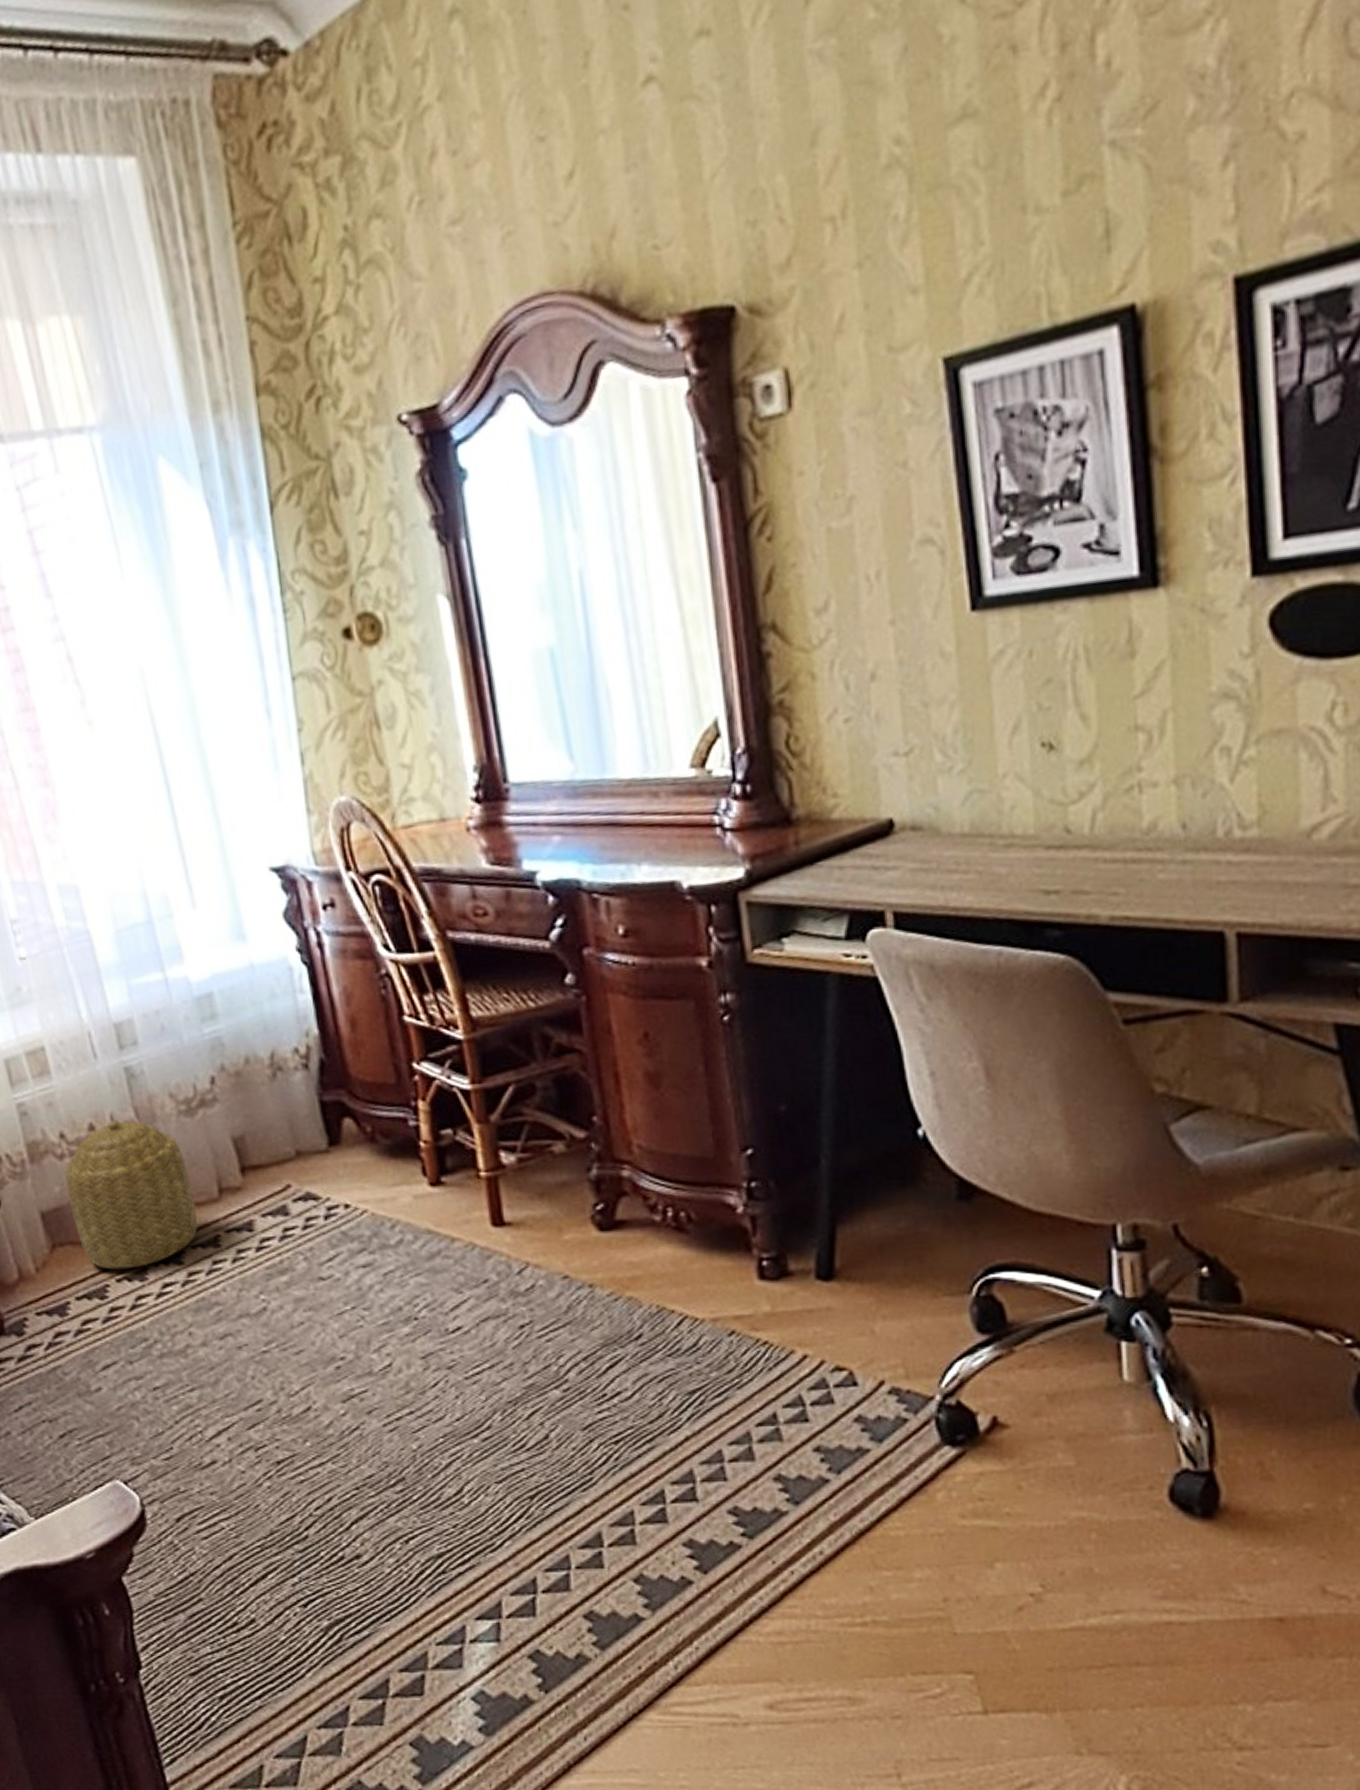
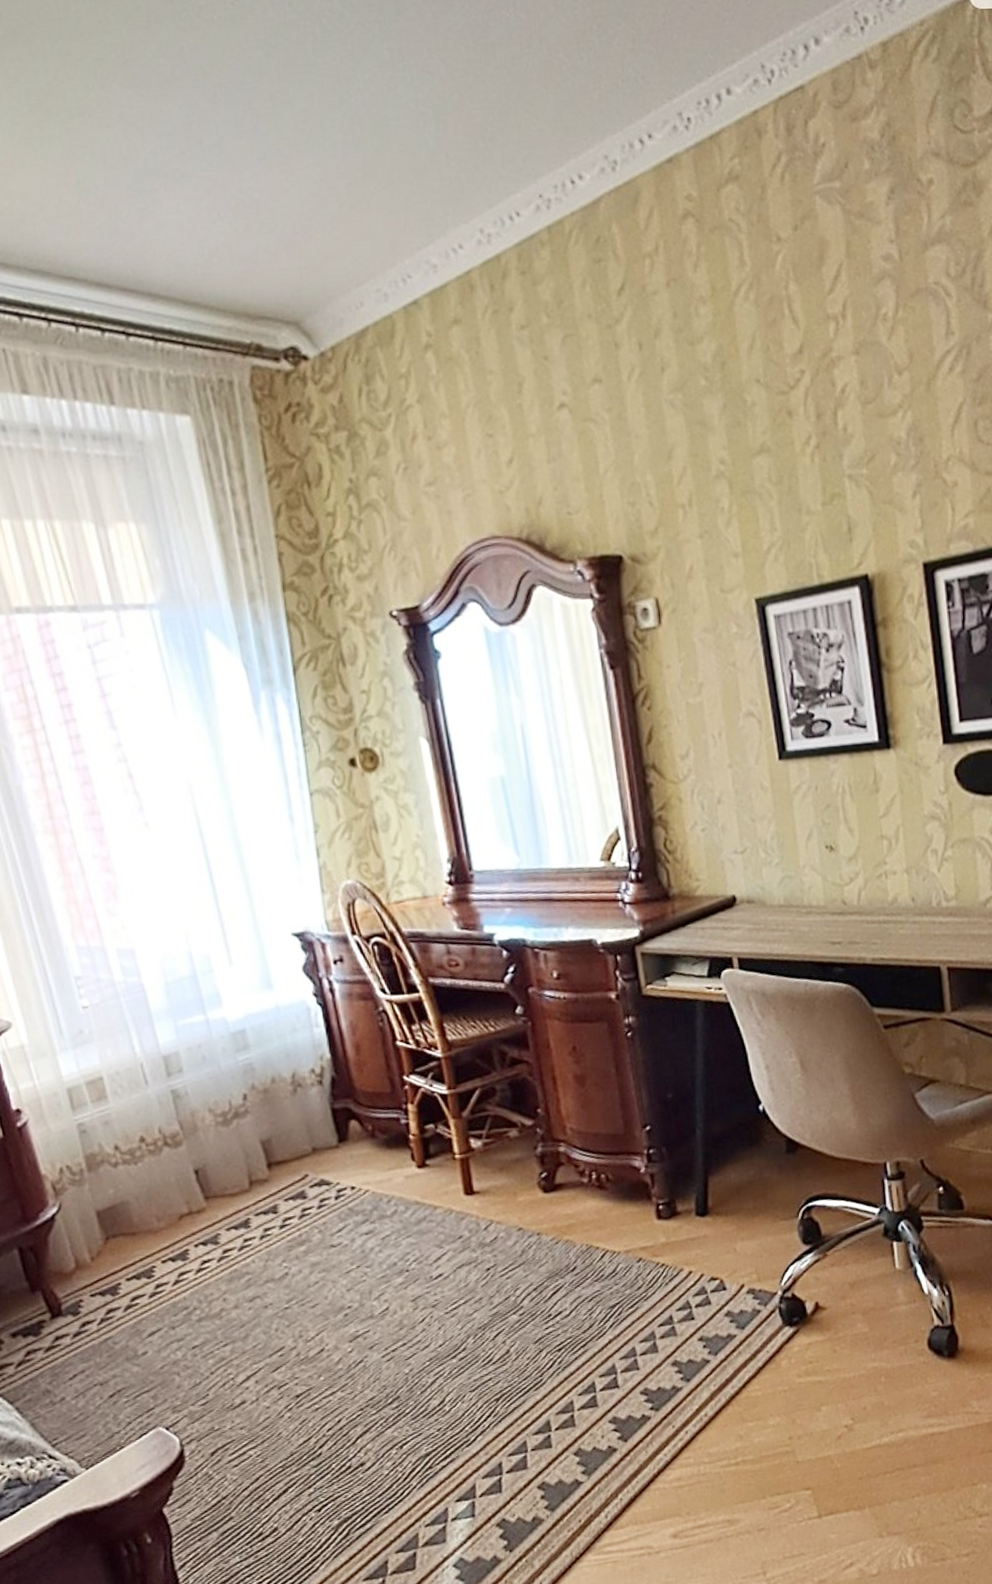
basket: present [65,1120,198,1270] -> none [118,1132,232,1254]

